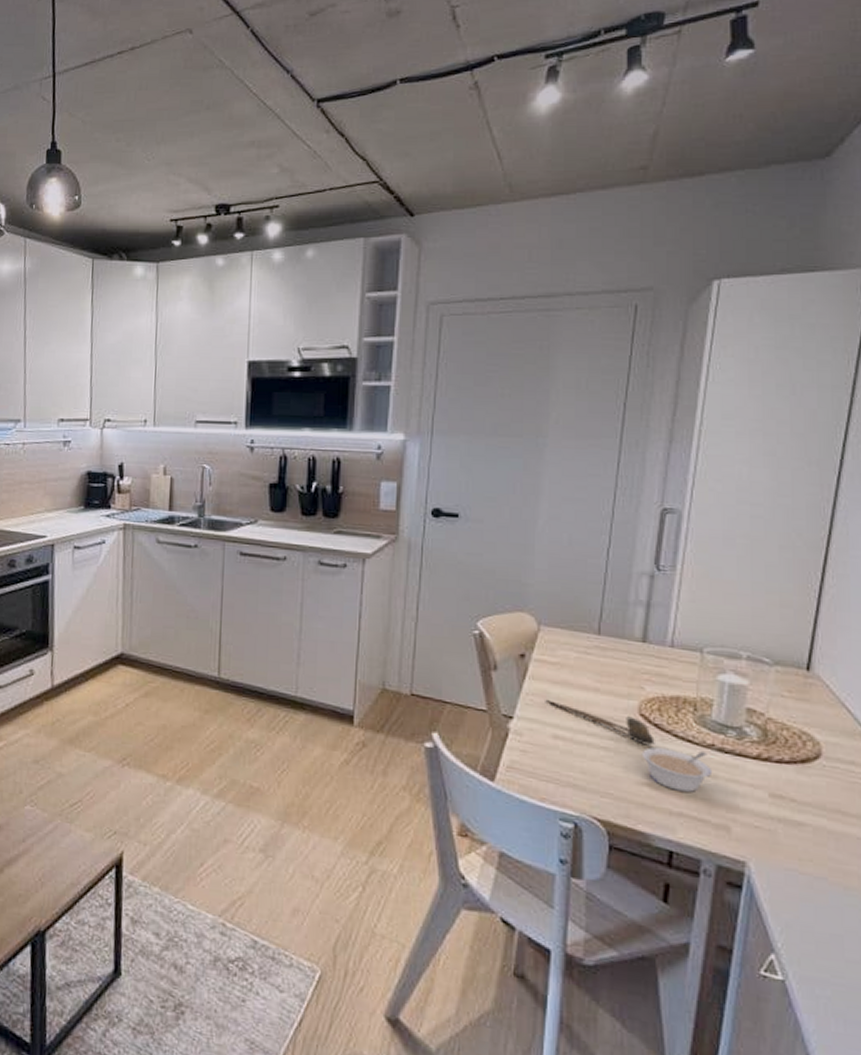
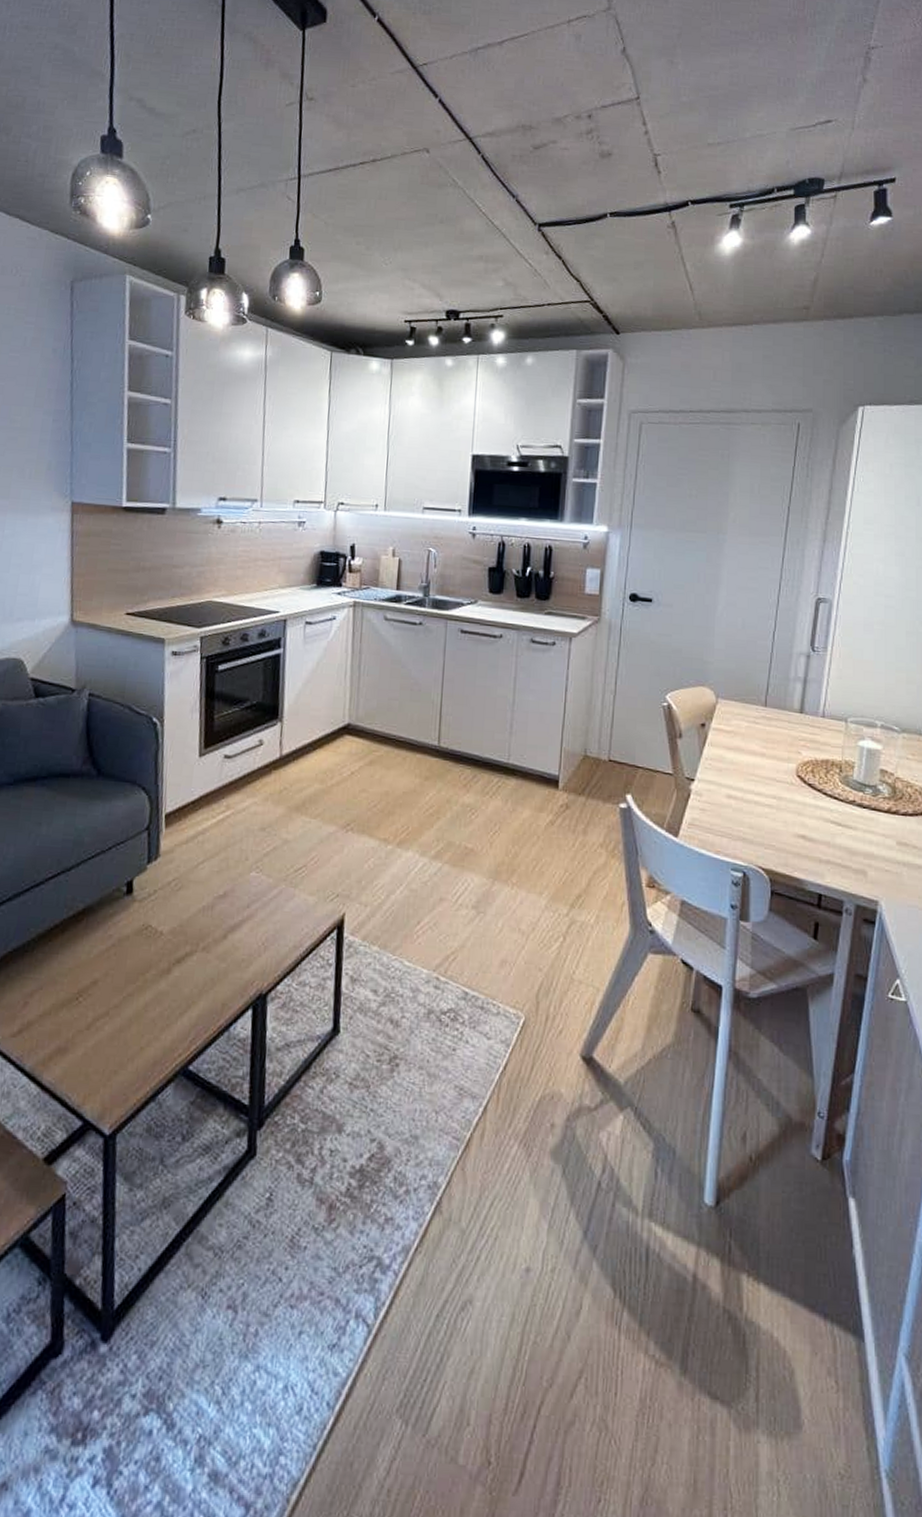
spoon: present [545,699,655,746] -> none [721,763,809,803]
legume: present [641,747,713,792] -> none [798,804,854,842]

